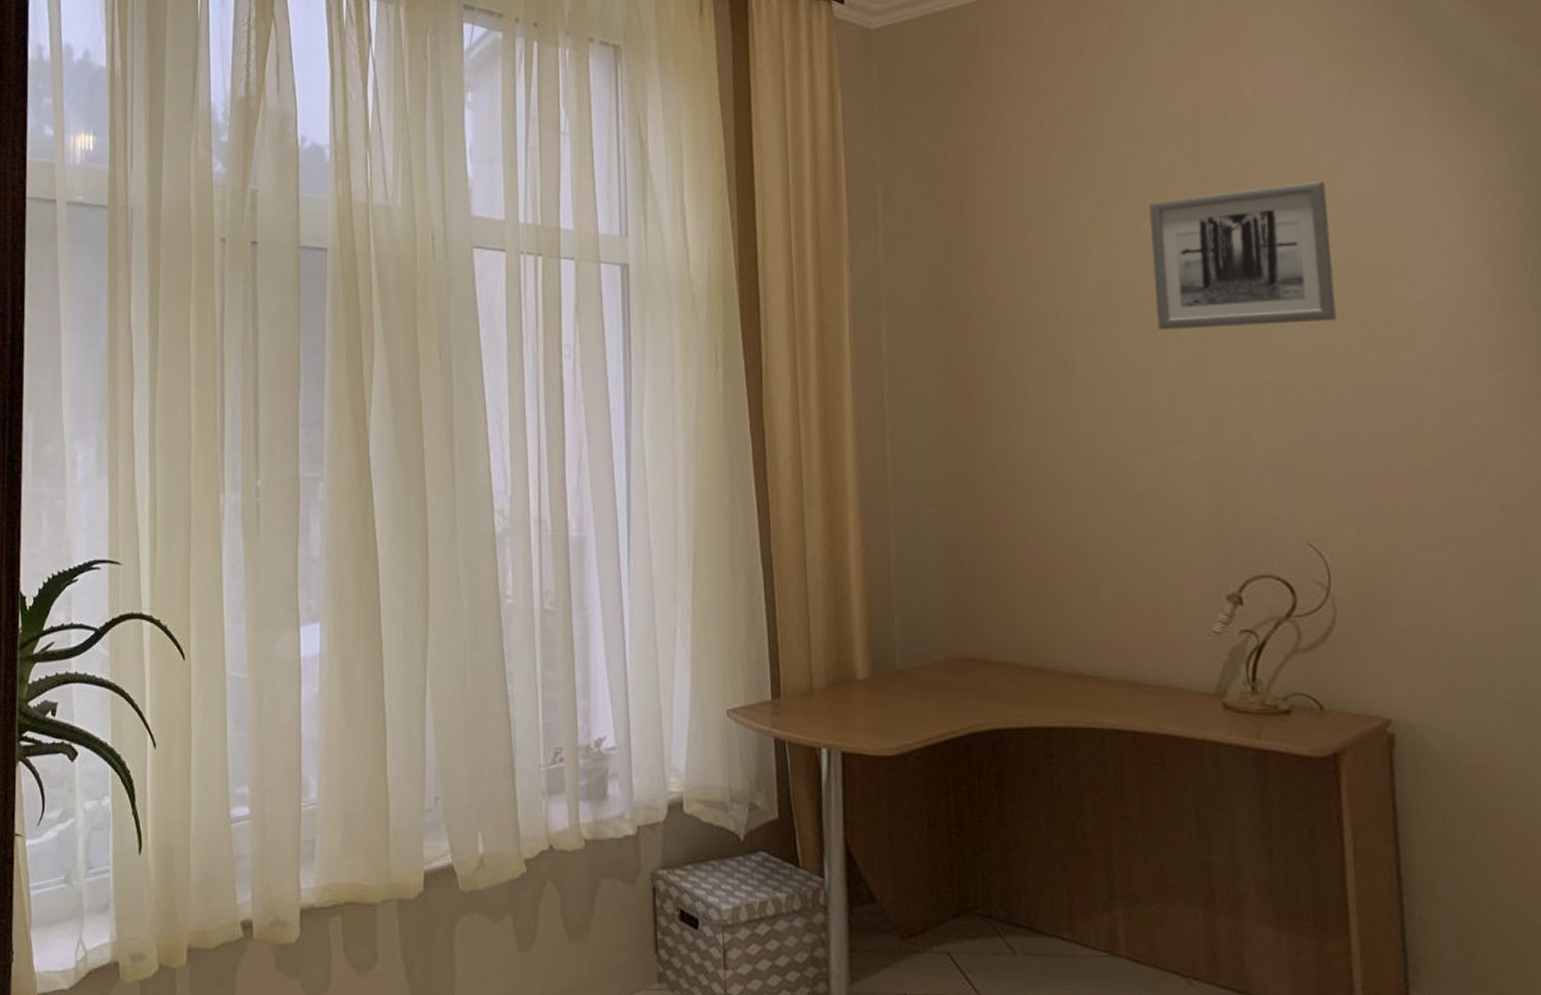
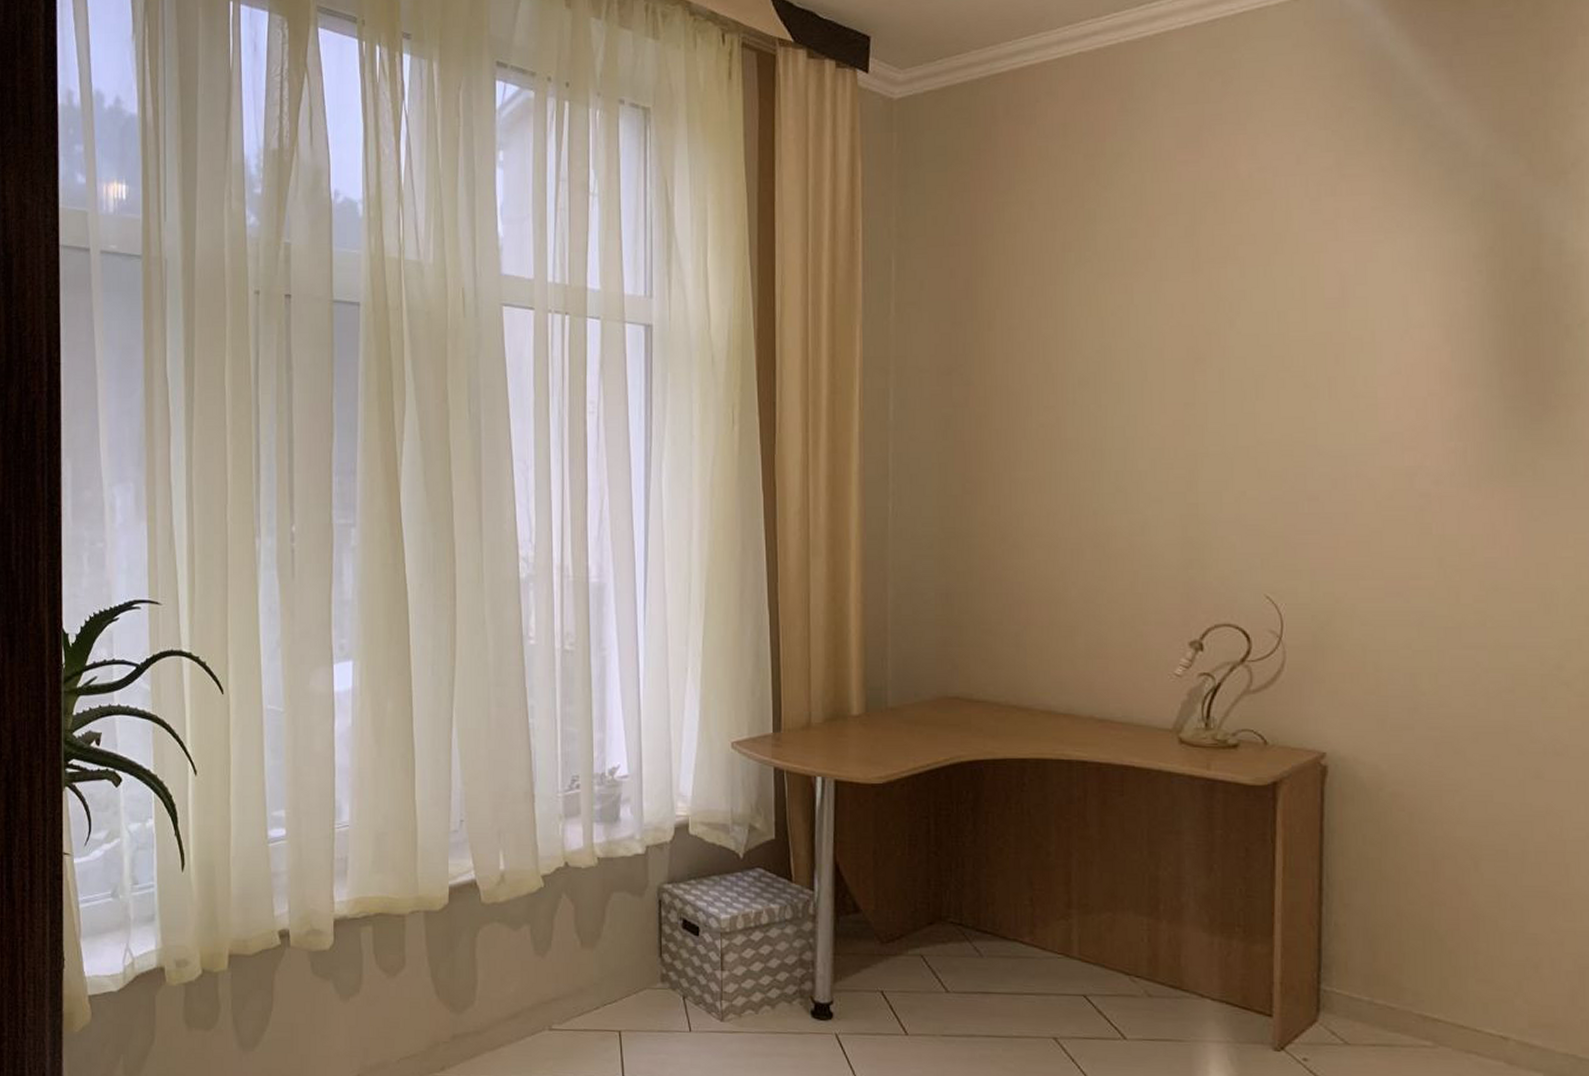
wall art: present [1149,181,1337,331] -> none [1144,259,1309,398]

